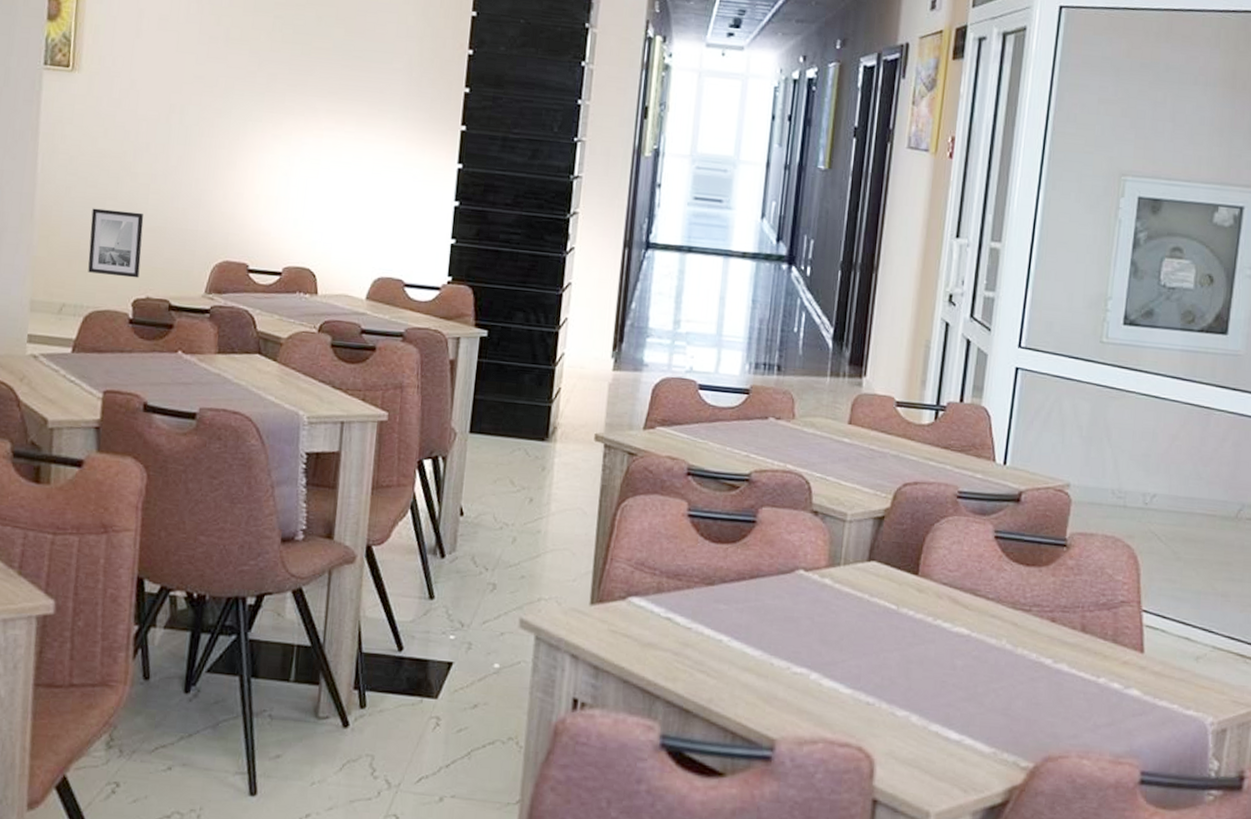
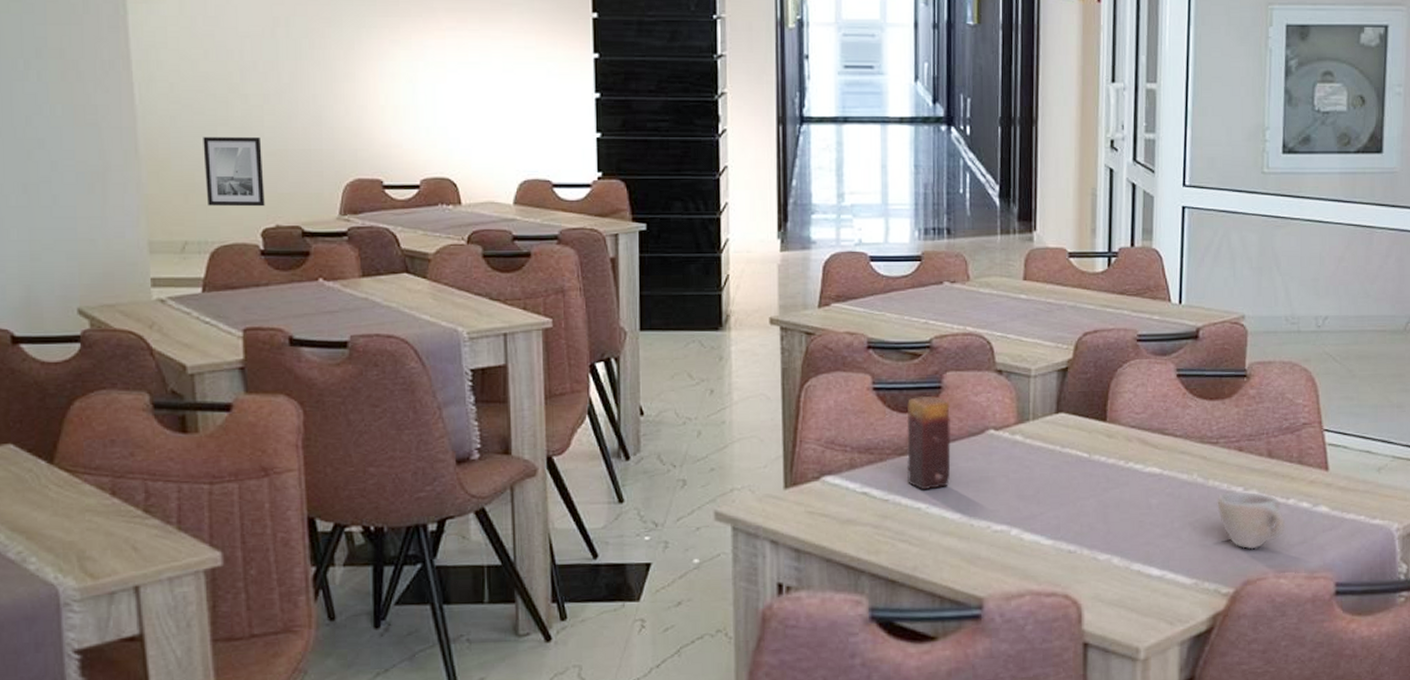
candle: none [712,528,763,623] -> present [906,395,951,490]
cup: none [1024,663,1094,726] -> present [1217,492,1286,550]

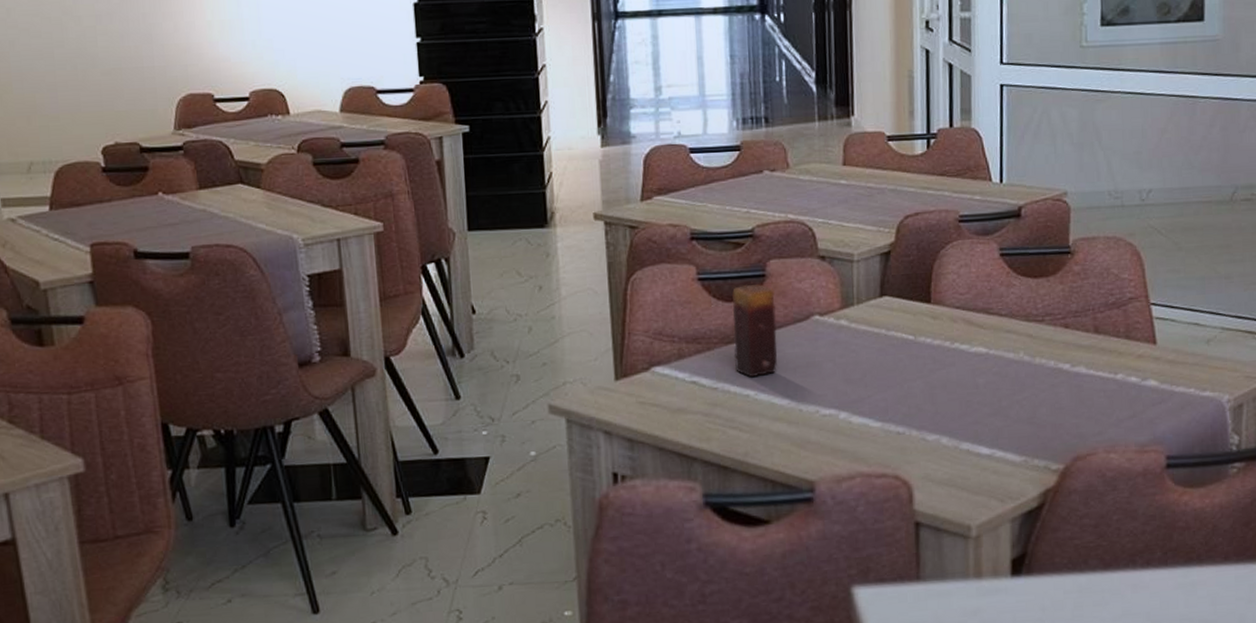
wall art: present [203,136,265,207] -> none [41,57,103,126]
cup: present [1217,492,1286,550] -> none [1044,368,1115,426]

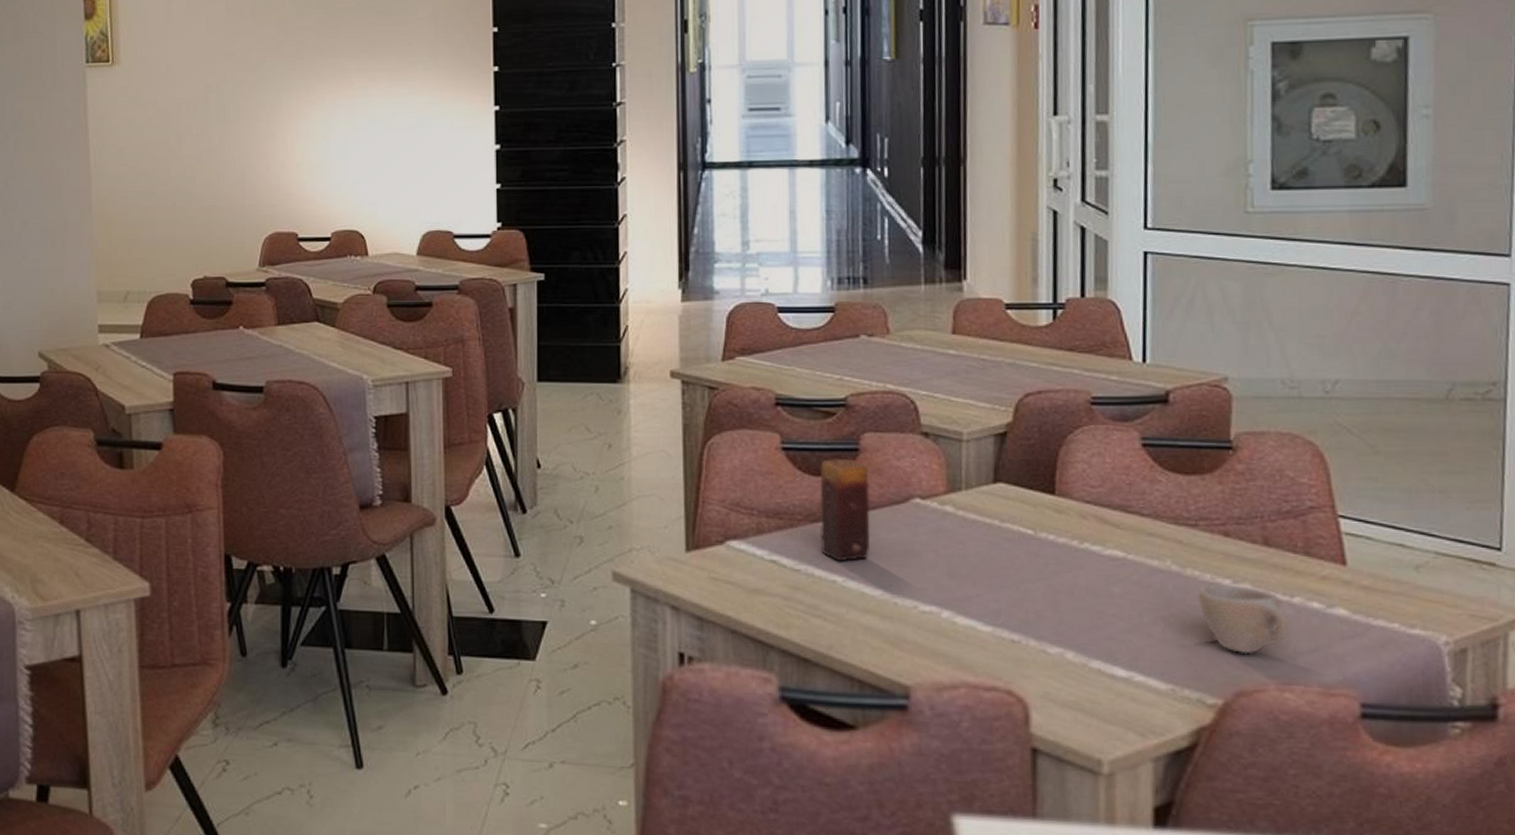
cup: none [1044,368,1115,426] -> present [1198,584,1290,655]

